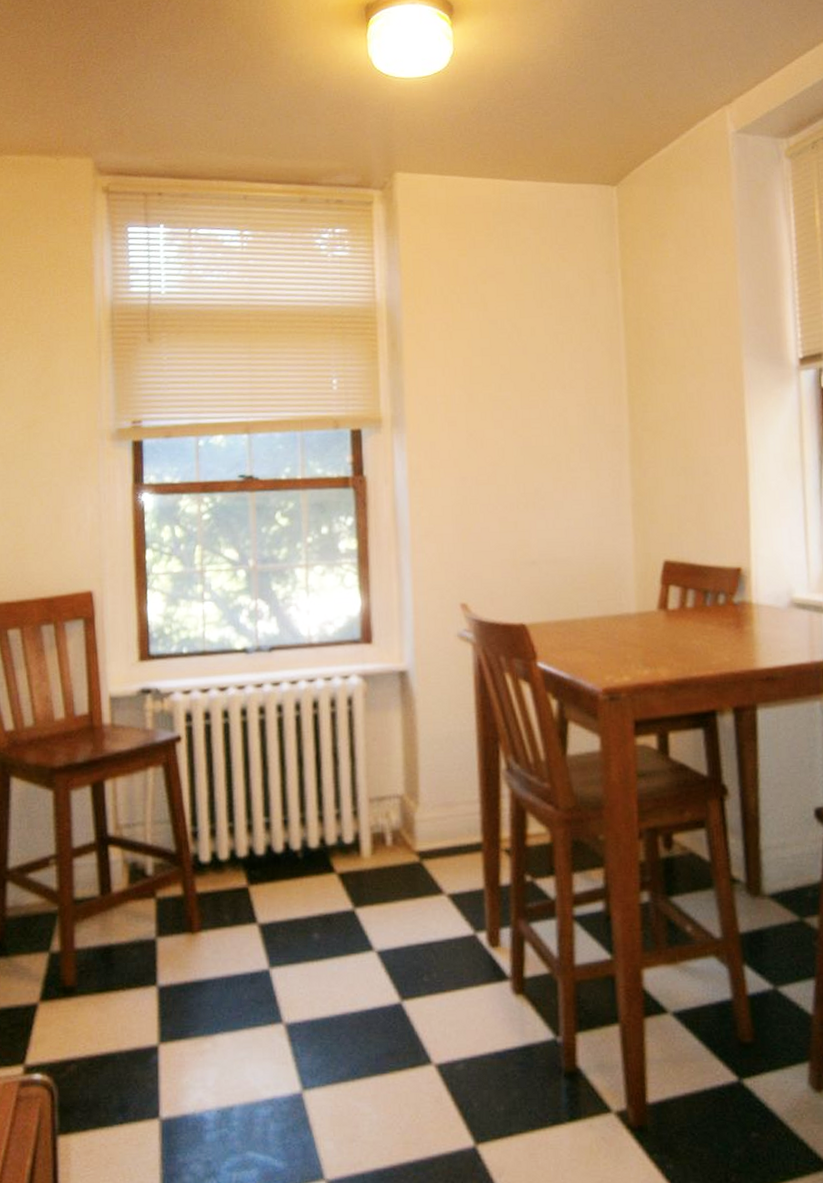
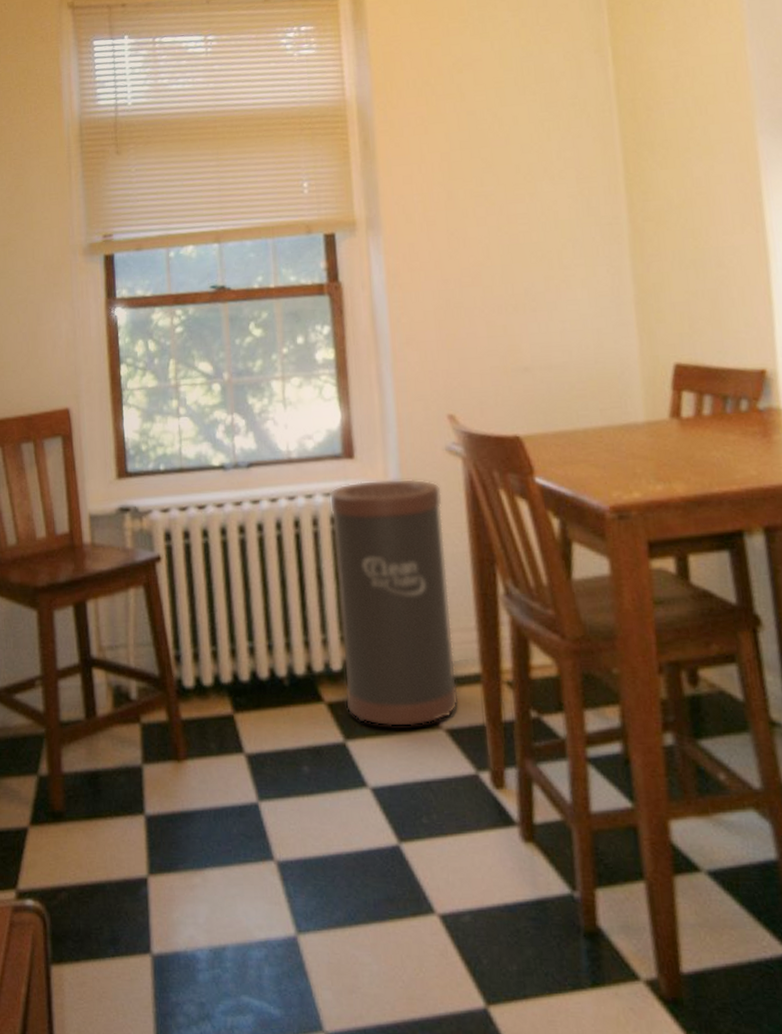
trash can: none [347,662,461,894] -> present [329,478,459,727]

